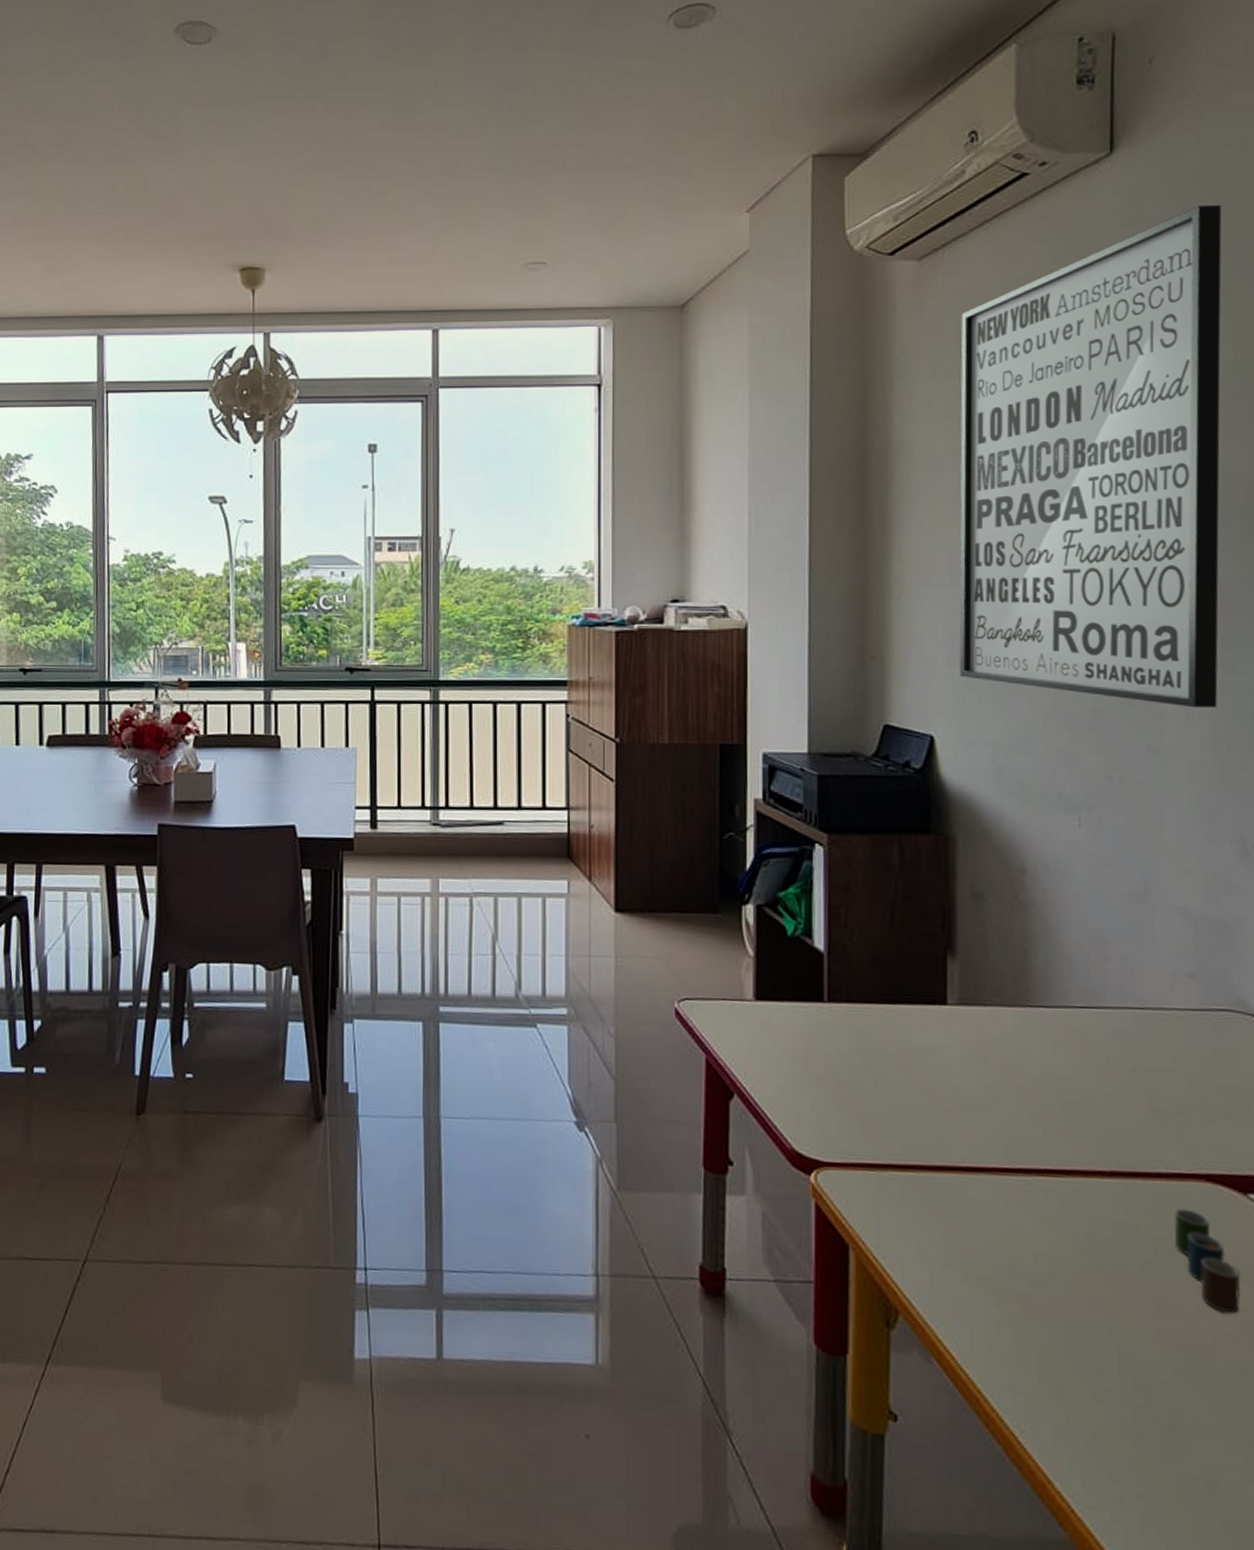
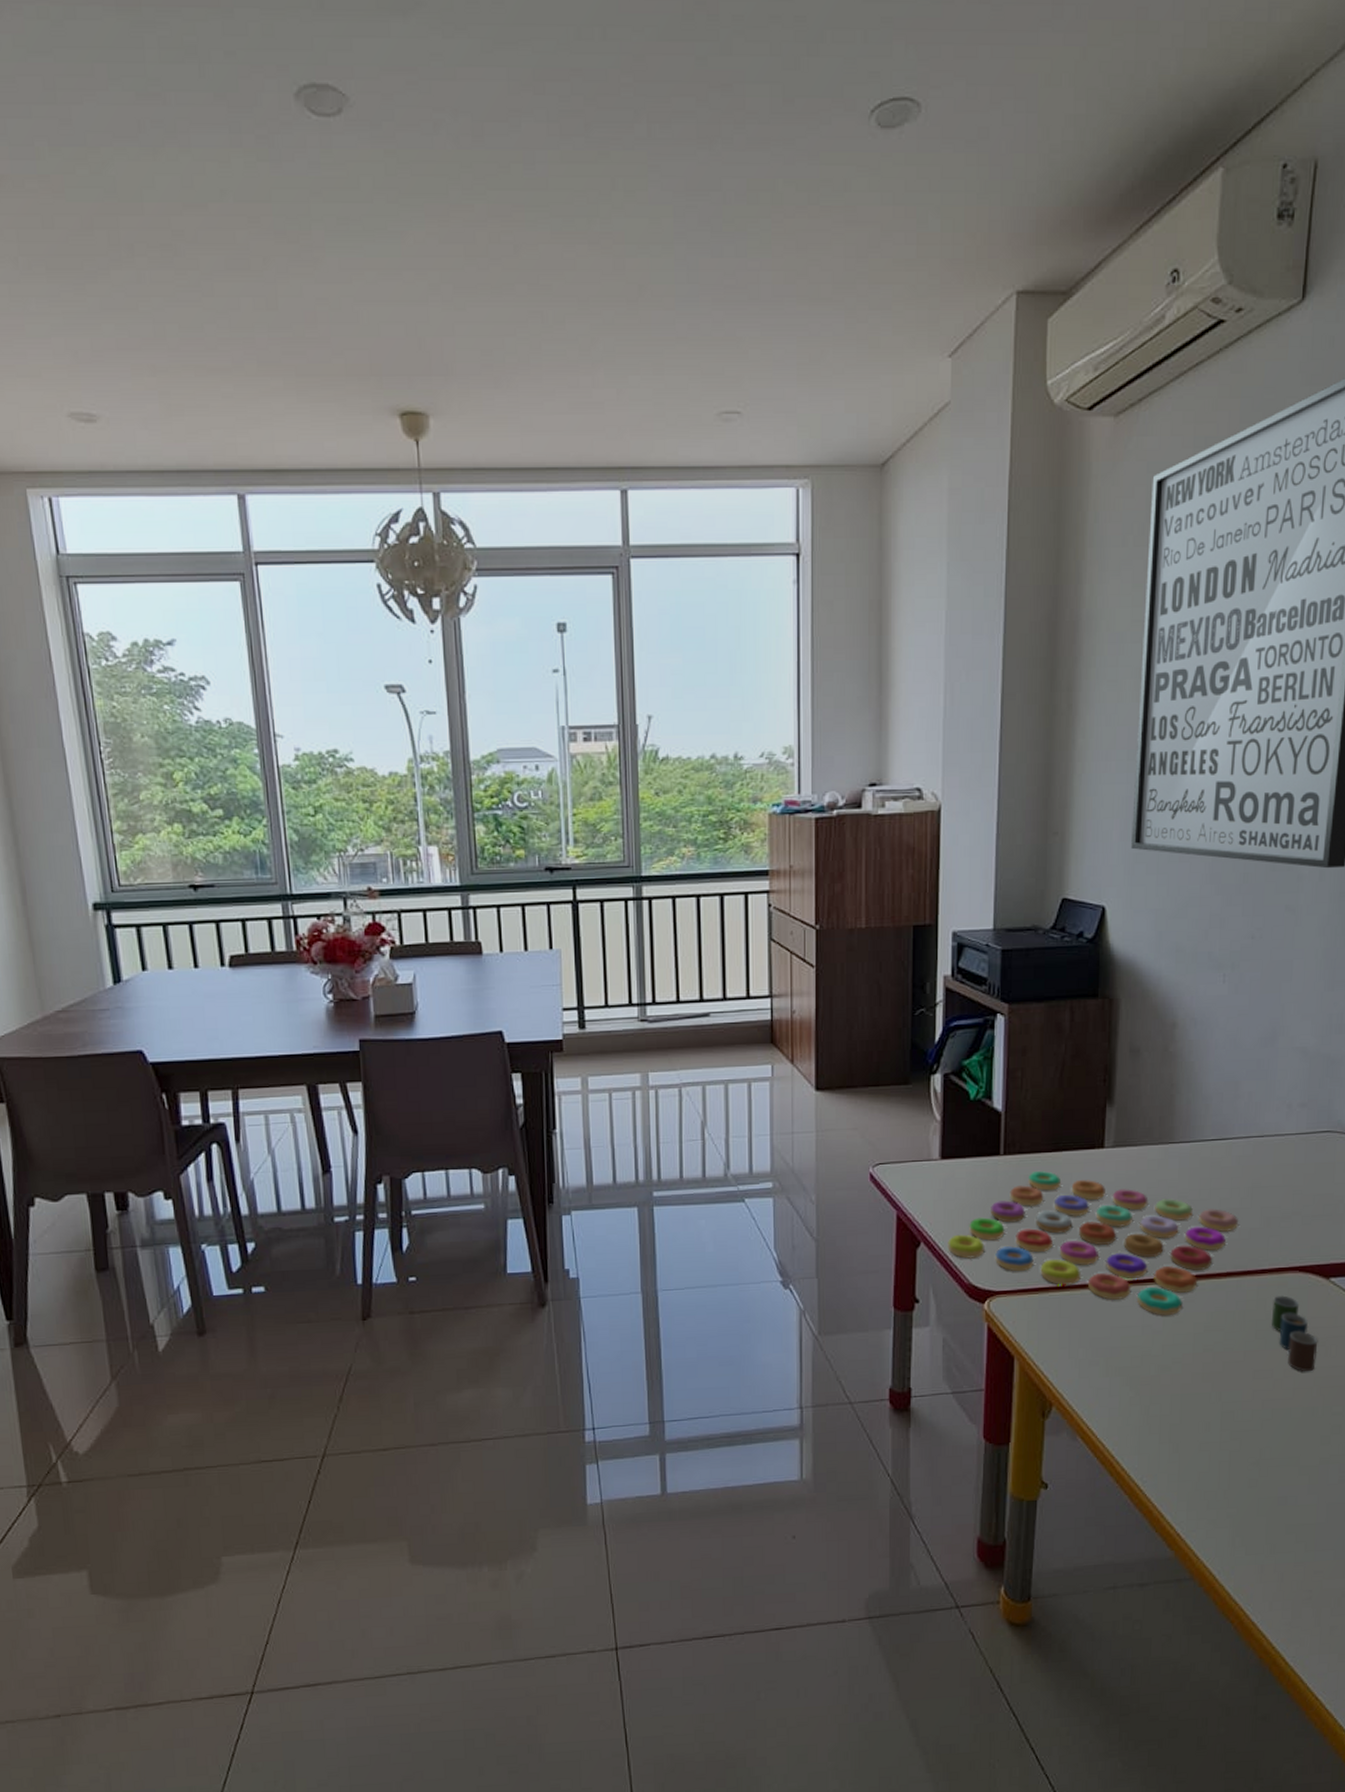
board game: none [765,1025,1122,1217] -> present [947,1171,1239,1315]

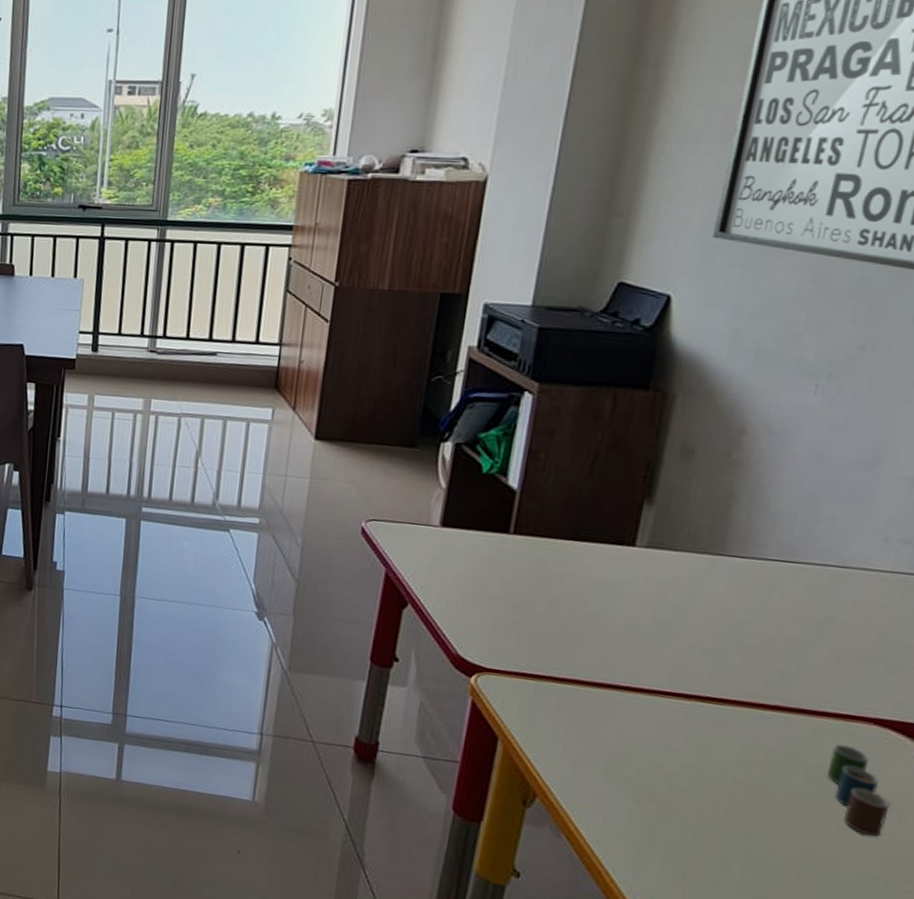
board game: present [947,1171,1239,1315] -> none [437,556,800,737]

